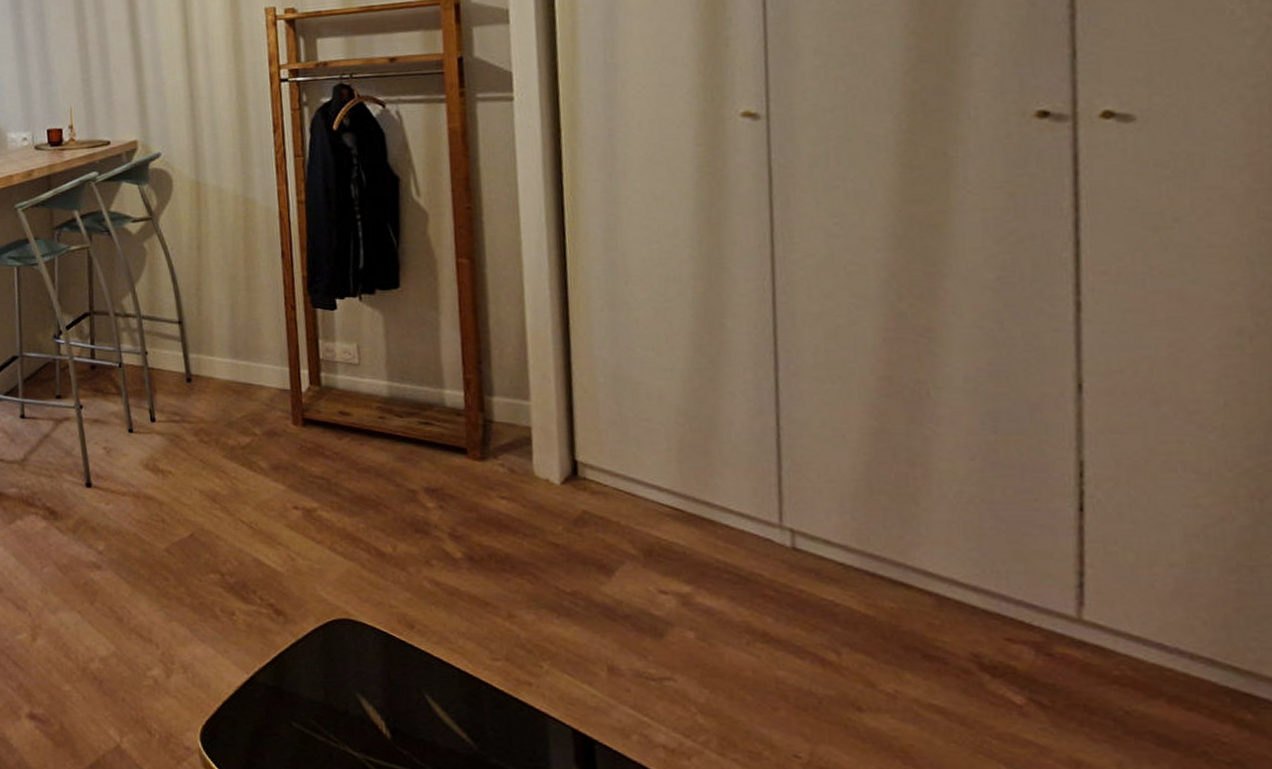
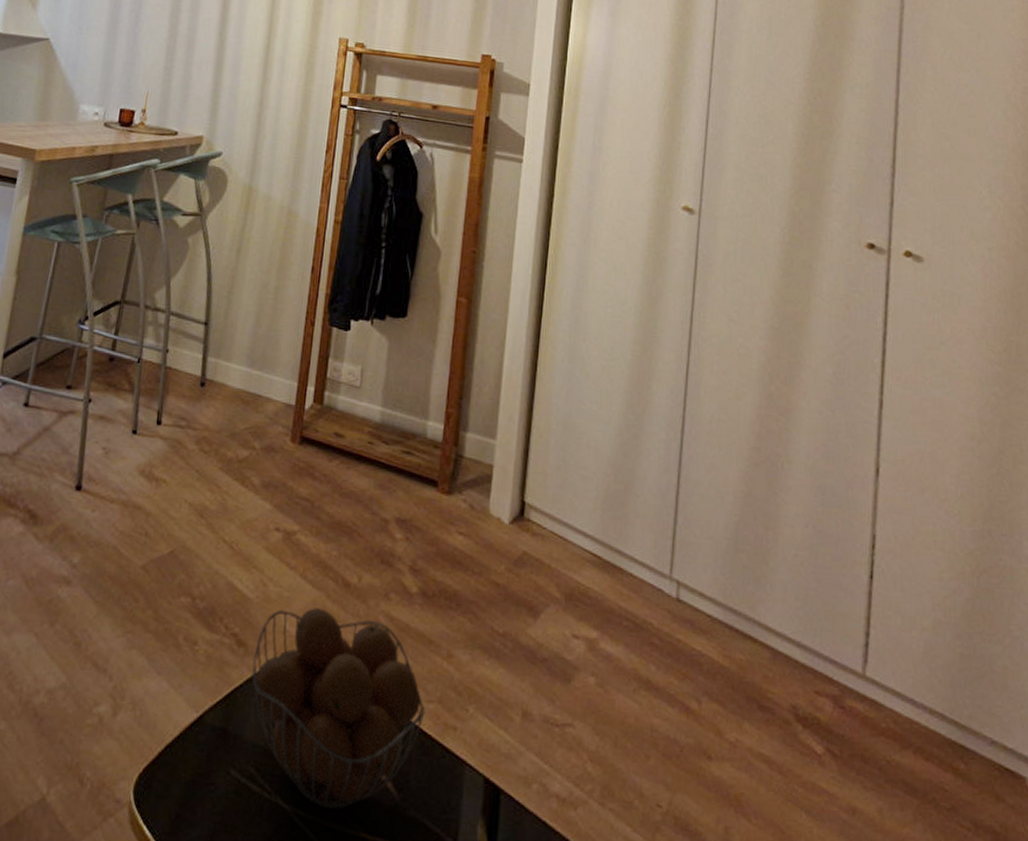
fruit basket: none [294,577,492,758] -> present [252,608,425,810]

